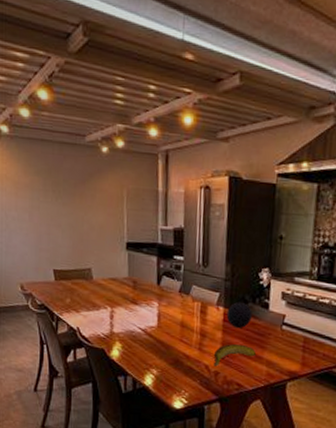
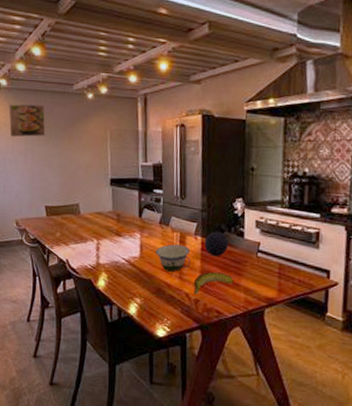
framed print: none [11,154,54,193] -> present [9,104,46,137]
bowl: none [174,314,212,343] -> present [155,244,191,272]

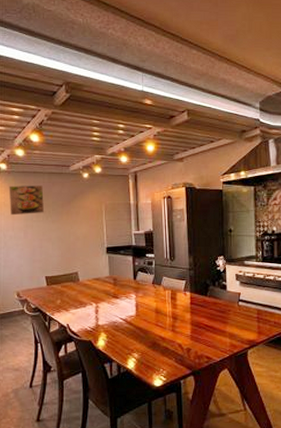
bowl: present [155,244,191,272] -> none [150,301,181,326]
banana: present [193,272,234,295] -> none [185,322,220,344]
decorative orb: present [204,231,228,257] -> none [193,286,213,309]

